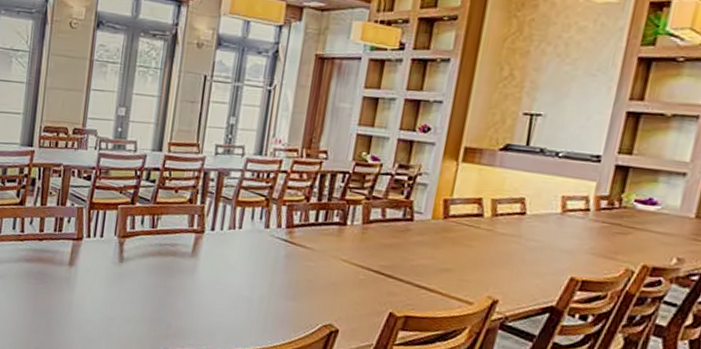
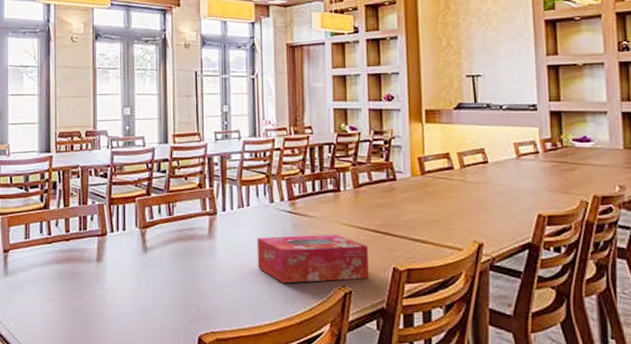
tissue box: none [239,262,366,321] -> present [257,234,369,284]

